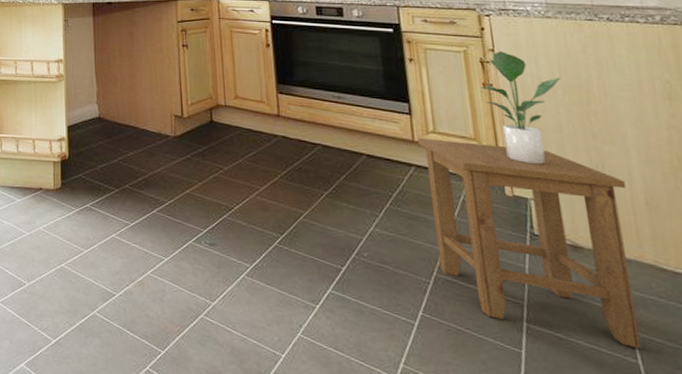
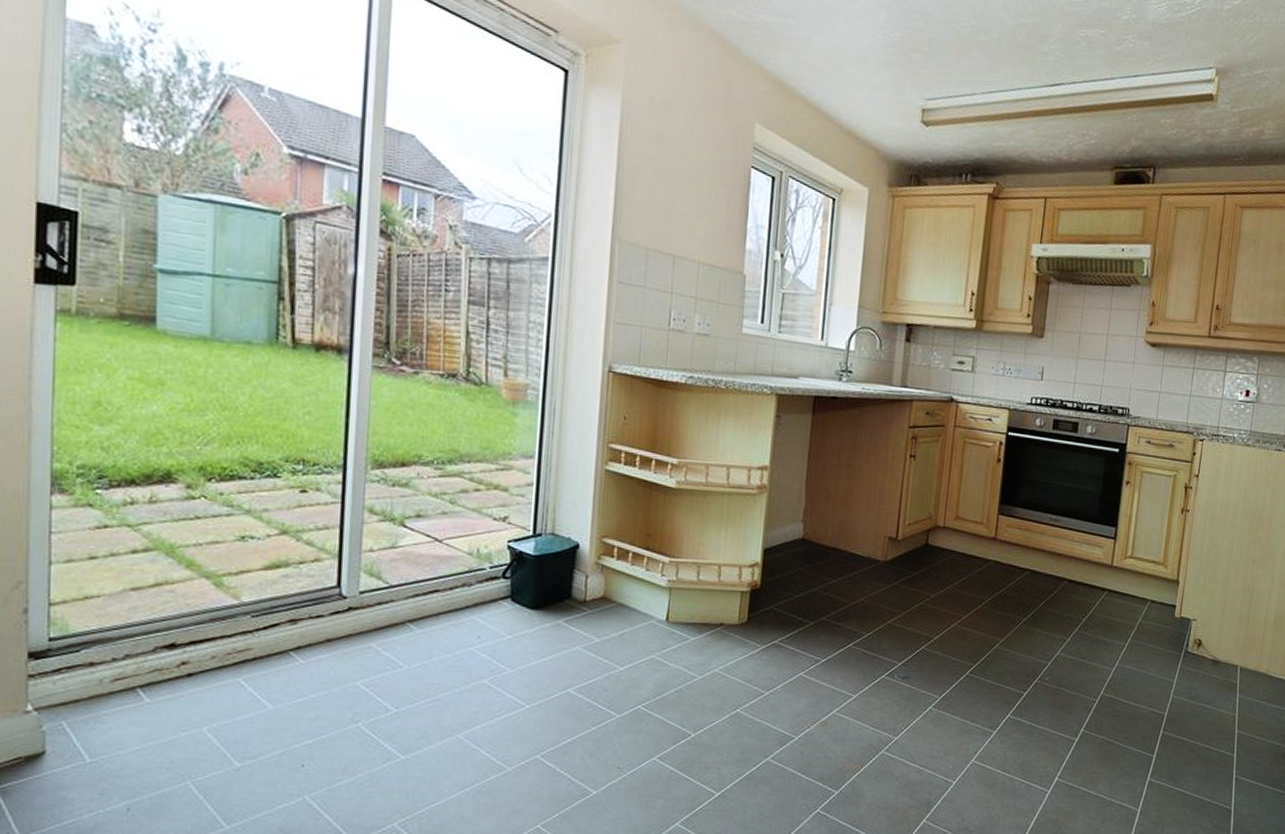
stool: present [416,138,641,348] -> none [1107,563,1265,743]
potted plant: present [481,51,561,165] -> none [1179,477,1243,588]

